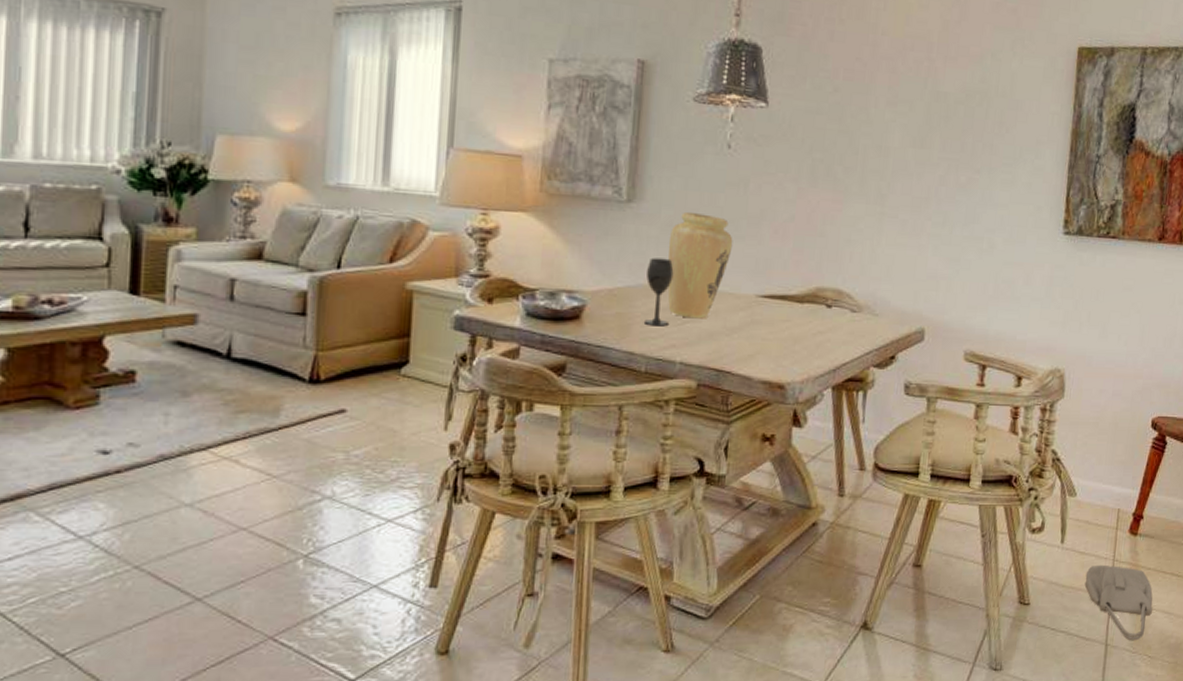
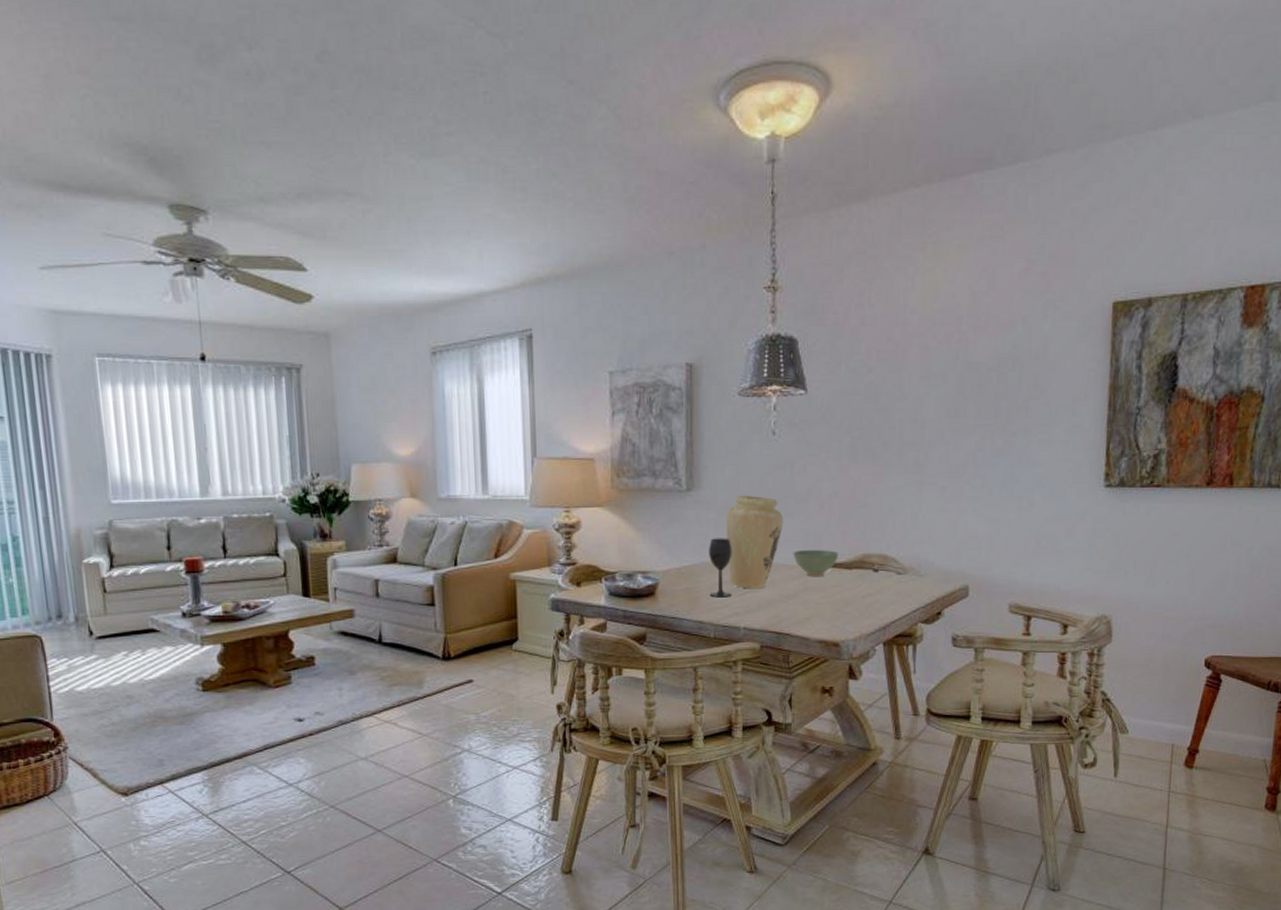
bowl: none [740,277,791,310] -> present [793,549,839,577]
handbag: present [1084,564,1153,641] -> none [1140,796,1212,866]

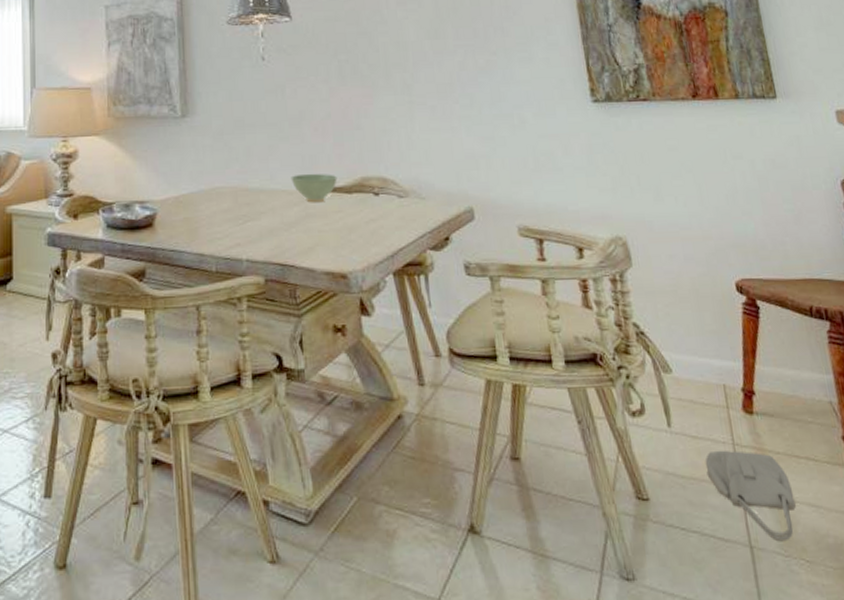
wine glass: present [709,538,732,598] -> none [206,164,231,228]
vase: present [726,496,783,589] -> none [222,120,279,217]
handbag: none [1140,796,1212,866] -> present [705,450,796,542]

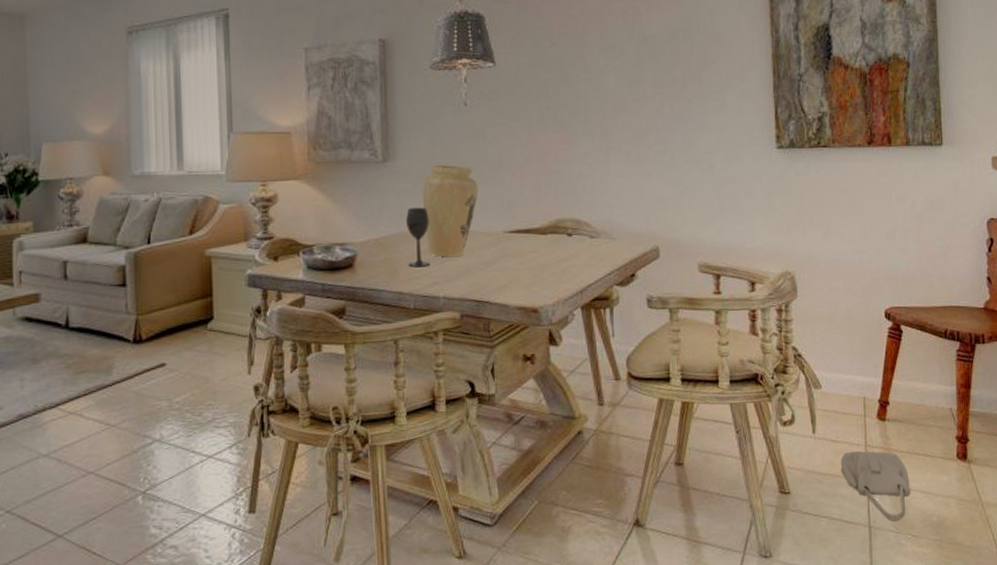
wine glass: none [206,164,231,228] -> present [406,207,430,268]
vase: none [222,120,279,217] -> present [422,165,478,258]
bowl: present [290,173,337,203] -> none [488,215,533,244]

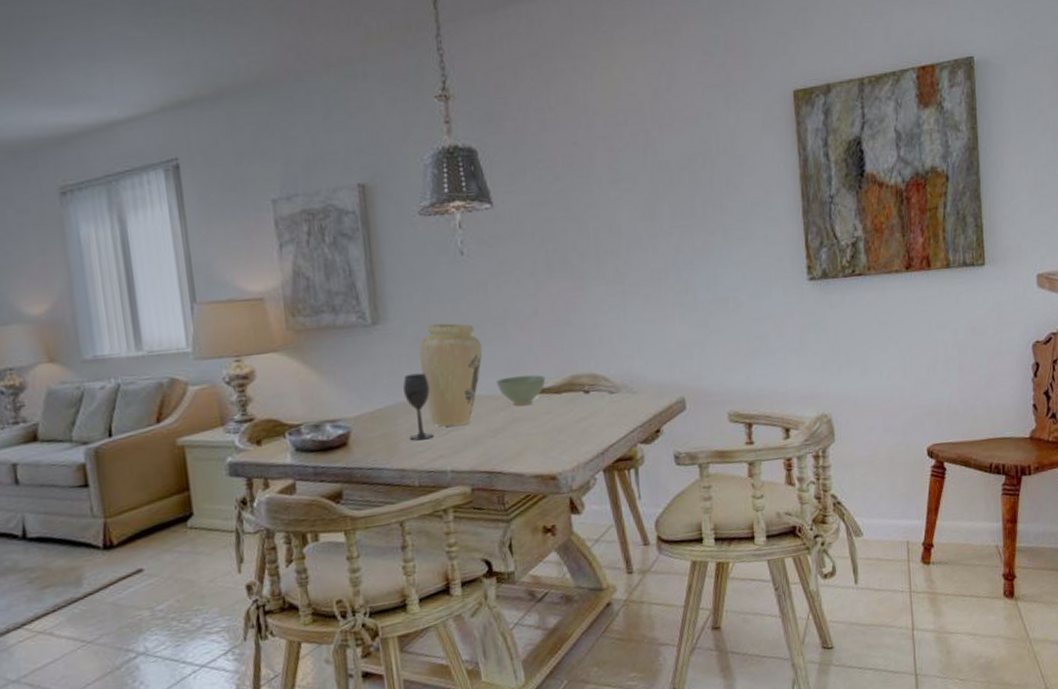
bowl: none [488,215,533,244] -> present [496,374,546,407]
handbag: present [840,450,910,522] -> none [884,596,957,667]

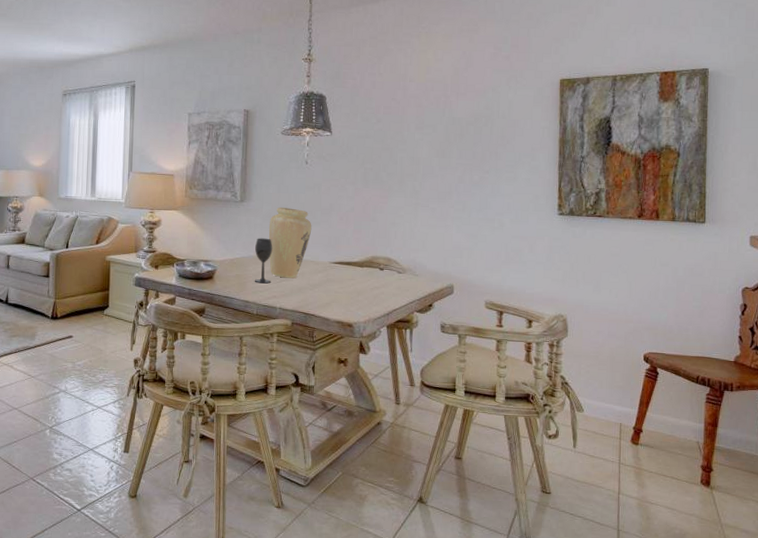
bowl: present [496,374,546,407] -> none [318,250,353,272]

